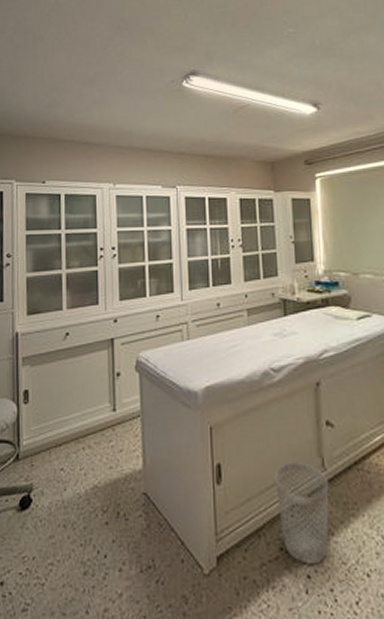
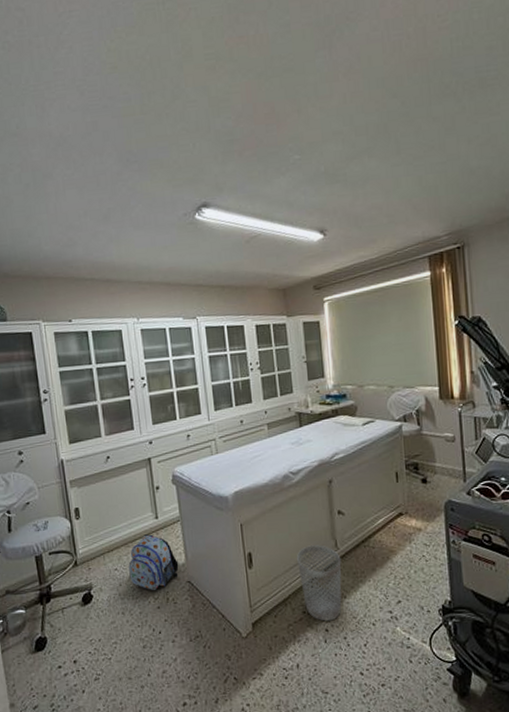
backpack: none [77,429,135,500] -> present [128,534,179,590]

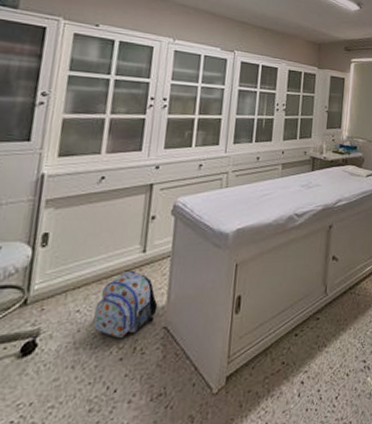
wastebasket: present [297,545,342,622] -> none [285,290,328,373]

